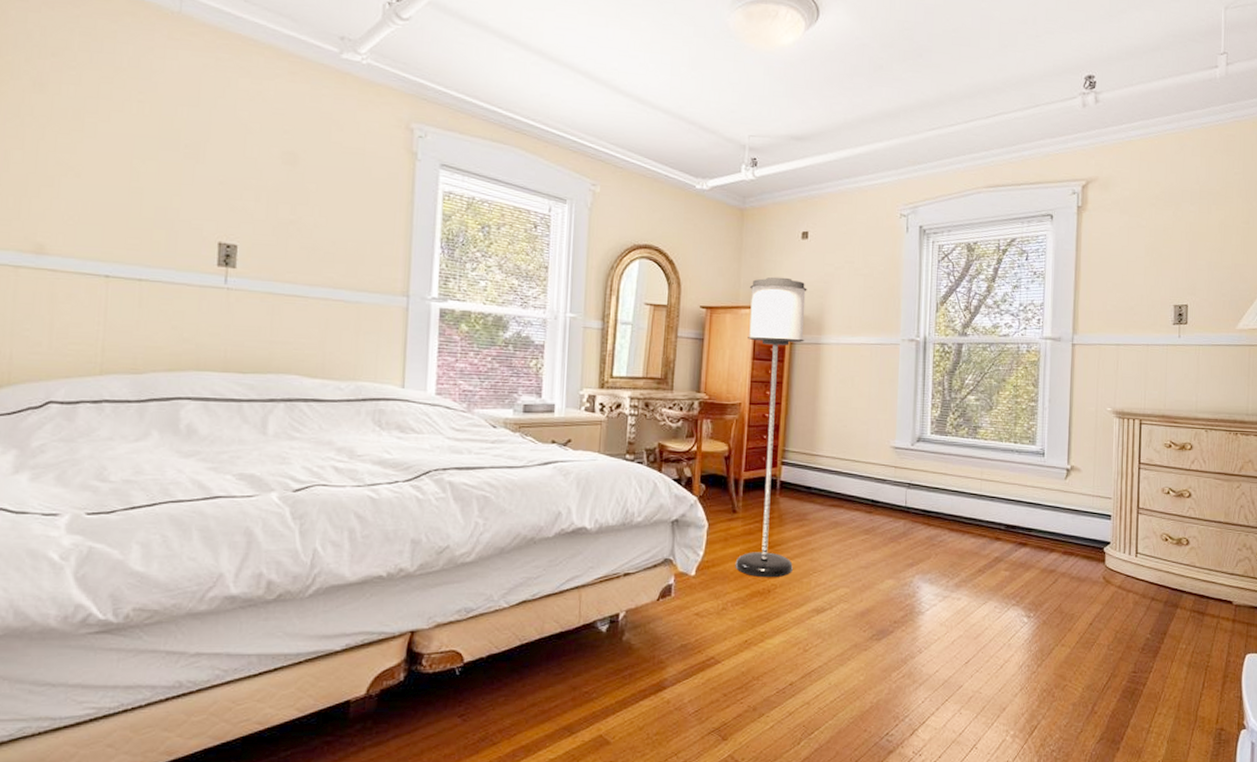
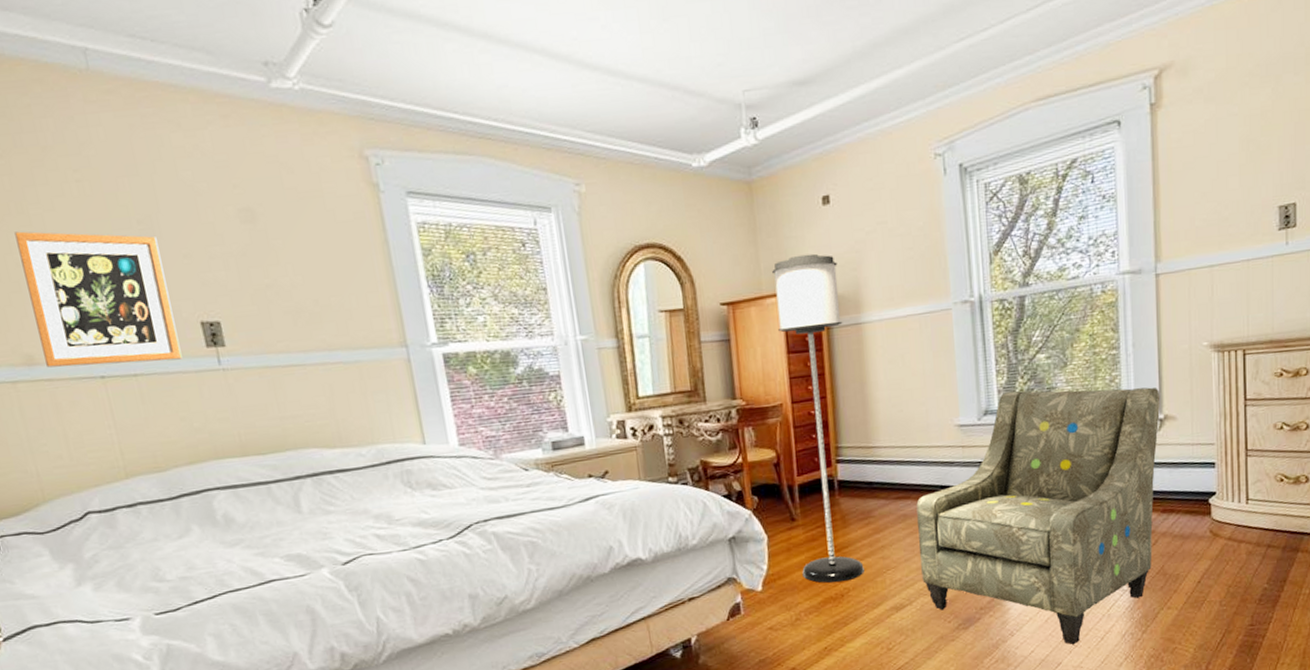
wall art: none [55,134,199,273] -> present [14,231,183,368]
armchair: none [845,423,1069,670] -> present [916,387,1161,645]

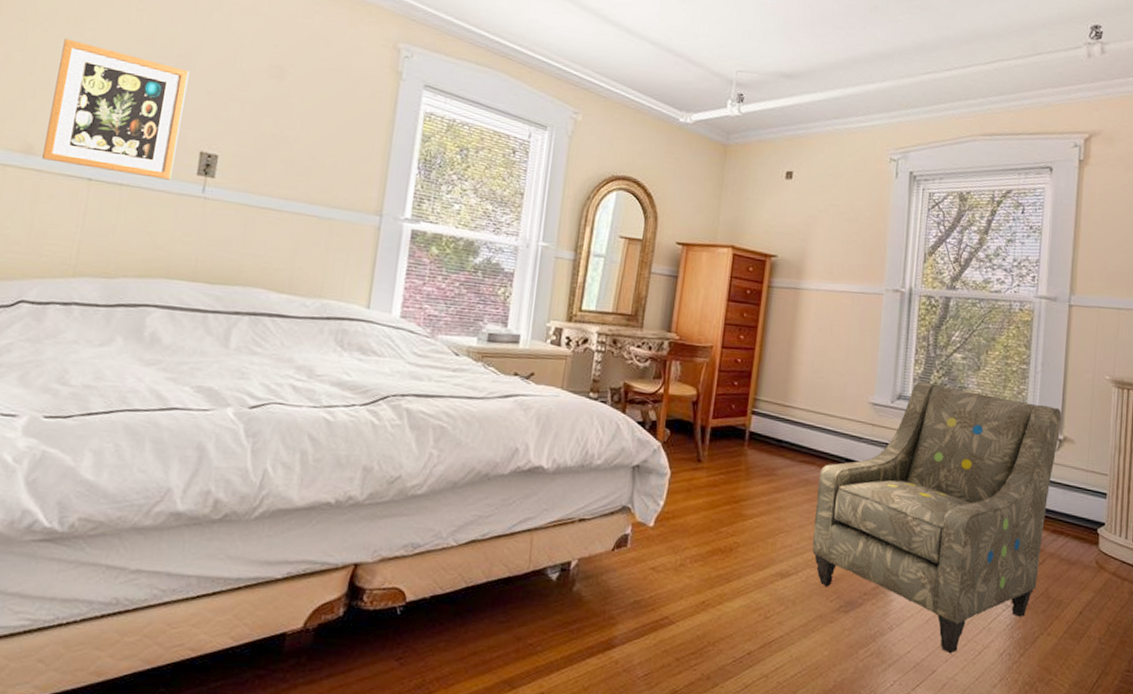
floor lamp: present [772,253,864,584] -> none [696,216,789,536]

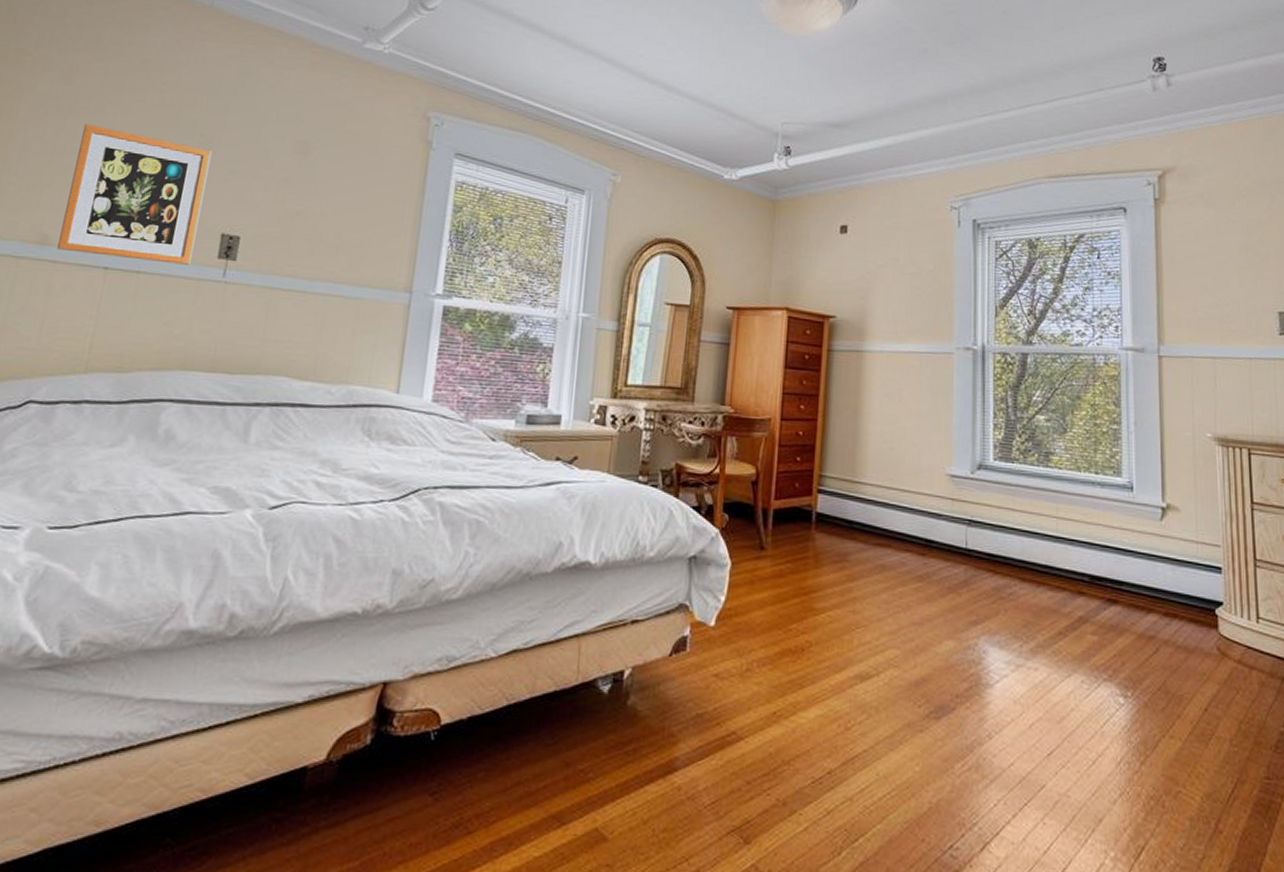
armchair: present [812,381,1062,654] -> none [894,448,1163,765]

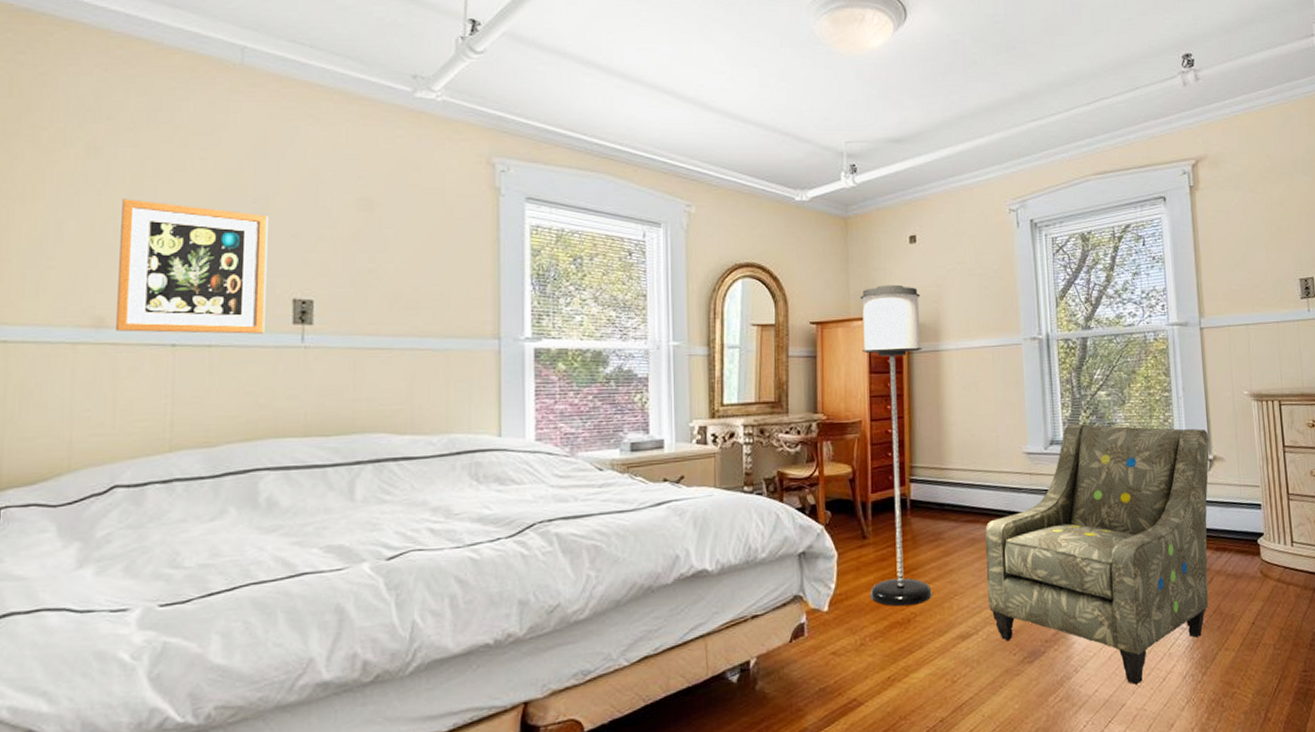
floor lamp: none [762,275,847,633] -> present [860,284,932,607]
armchair: none [894,448,1163,765] -> present [985,423,1210,685]

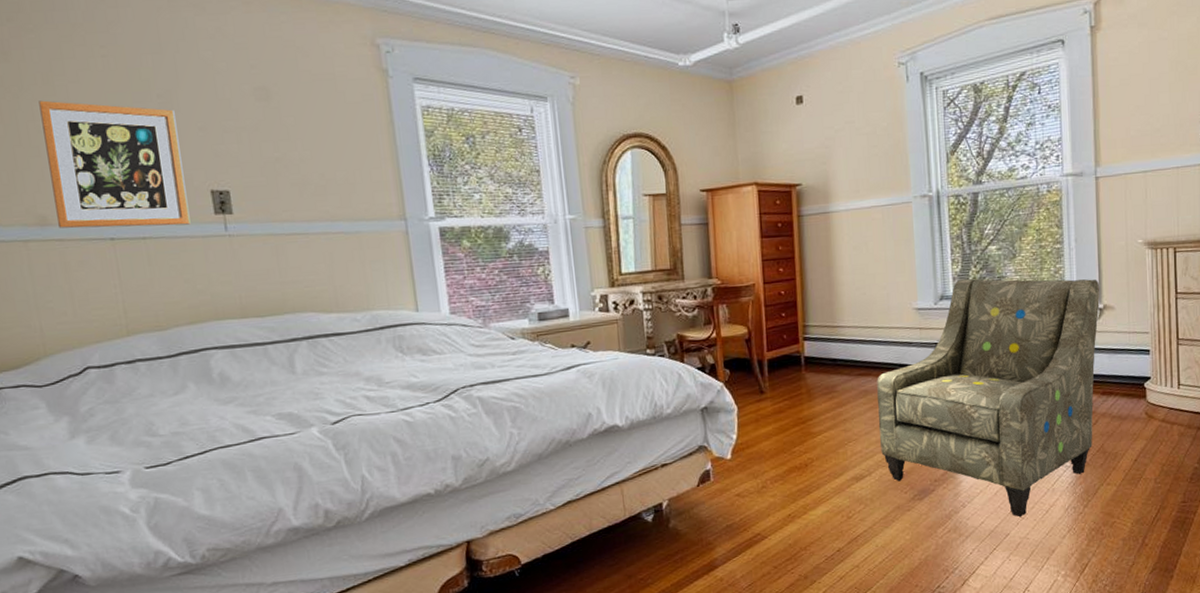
floor lamp: present [860,284,932,607] -> none [749,147,827,454]

